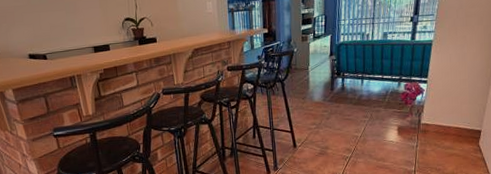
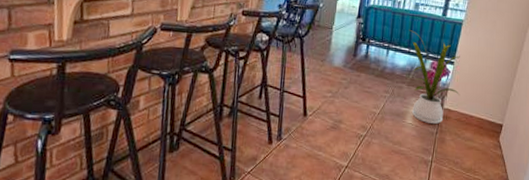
house plant: none [380,58,435,139] -> present [408,30,460,124]

